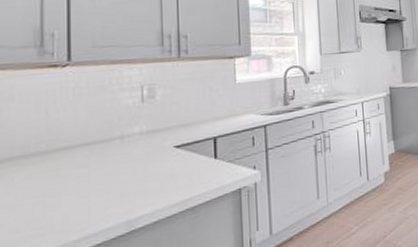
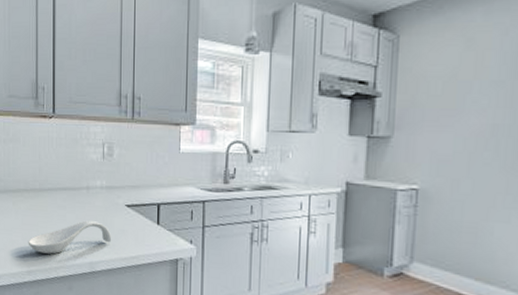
spoon rest: none [26,172,158,230] -> present [28,220,112,254]

